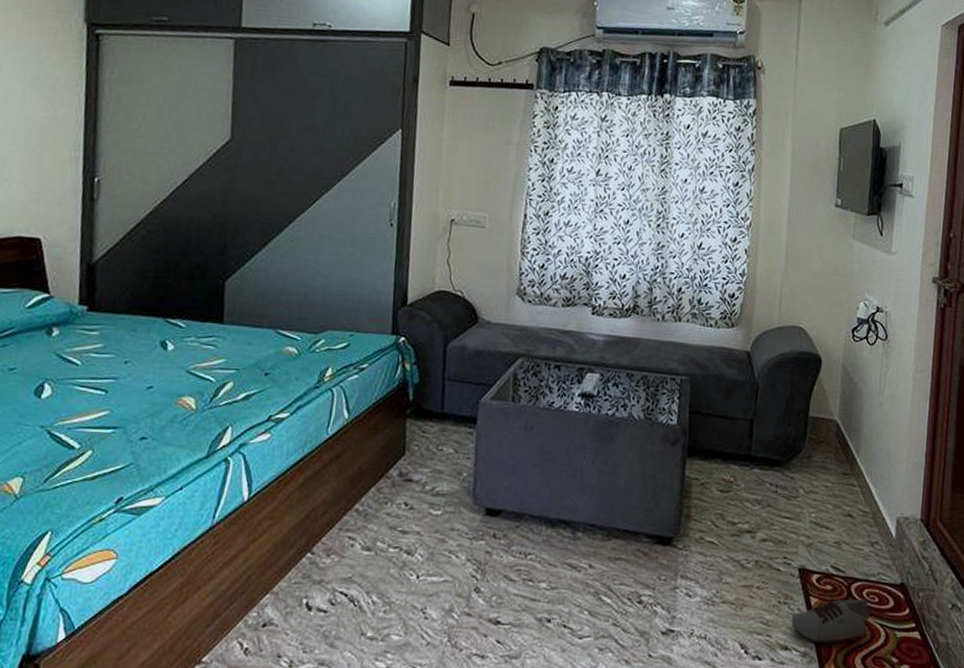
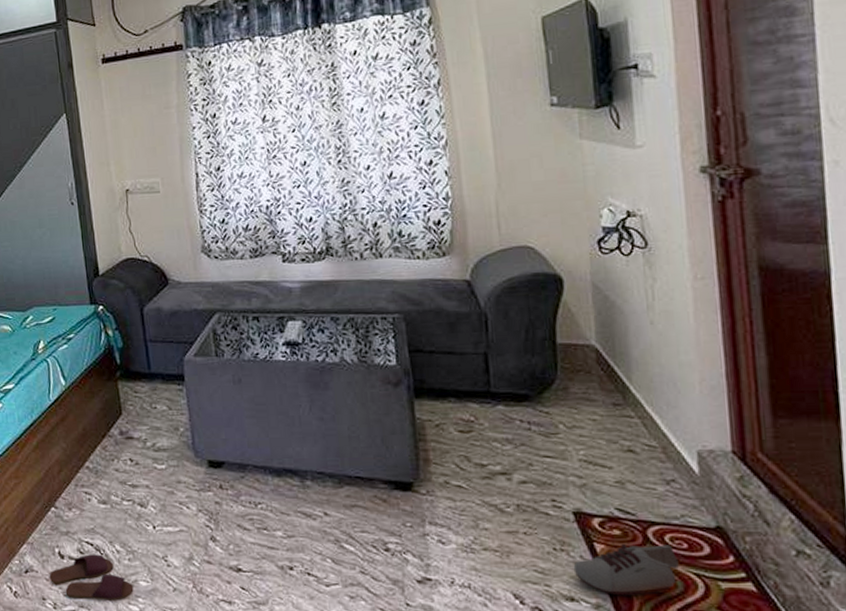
slippers: none [290,606,384,657] -> present [49,554,134,601]

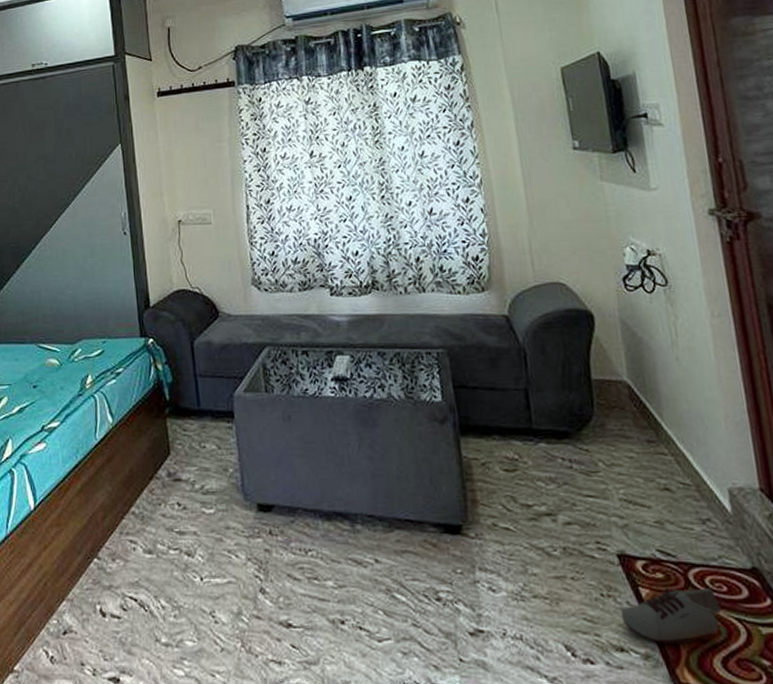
slippers: present [49,554,134,601] -> none [89,611,179,664]

